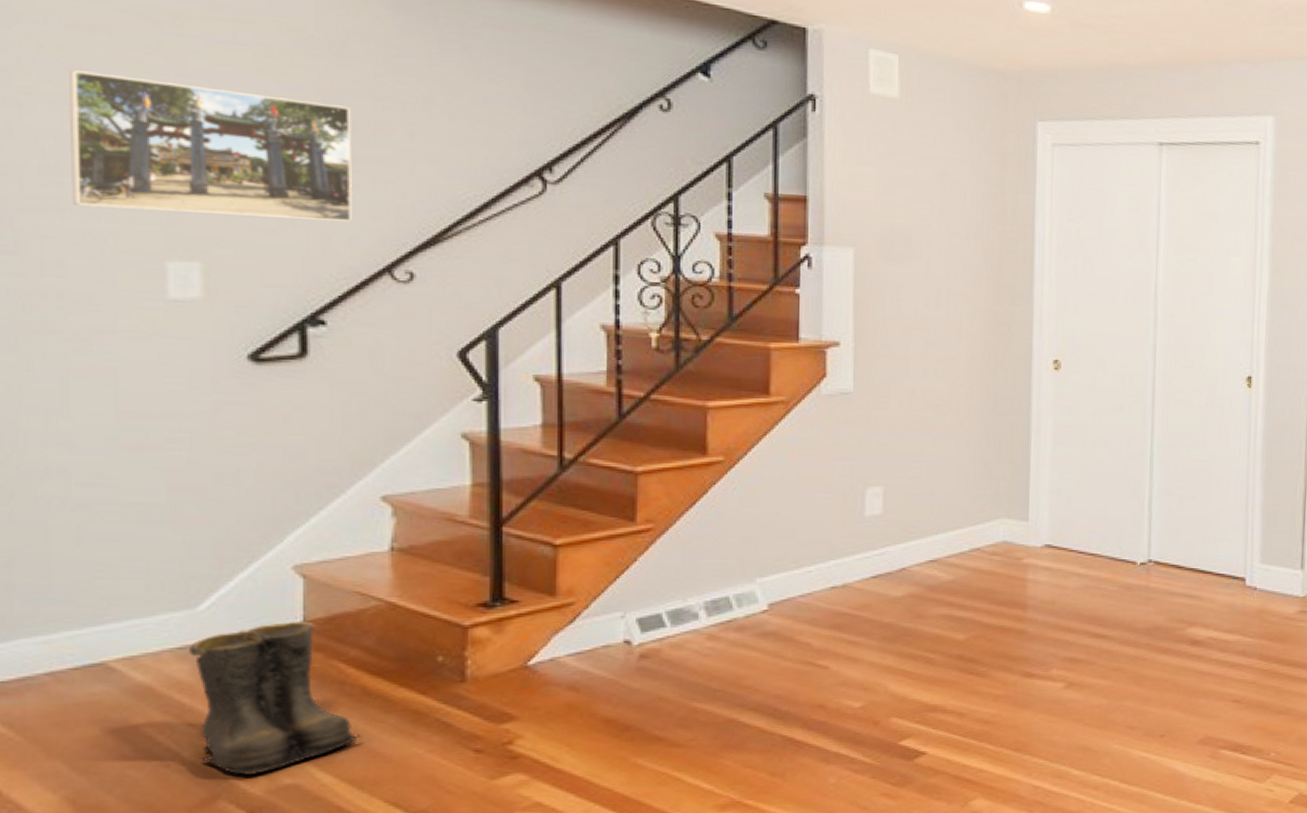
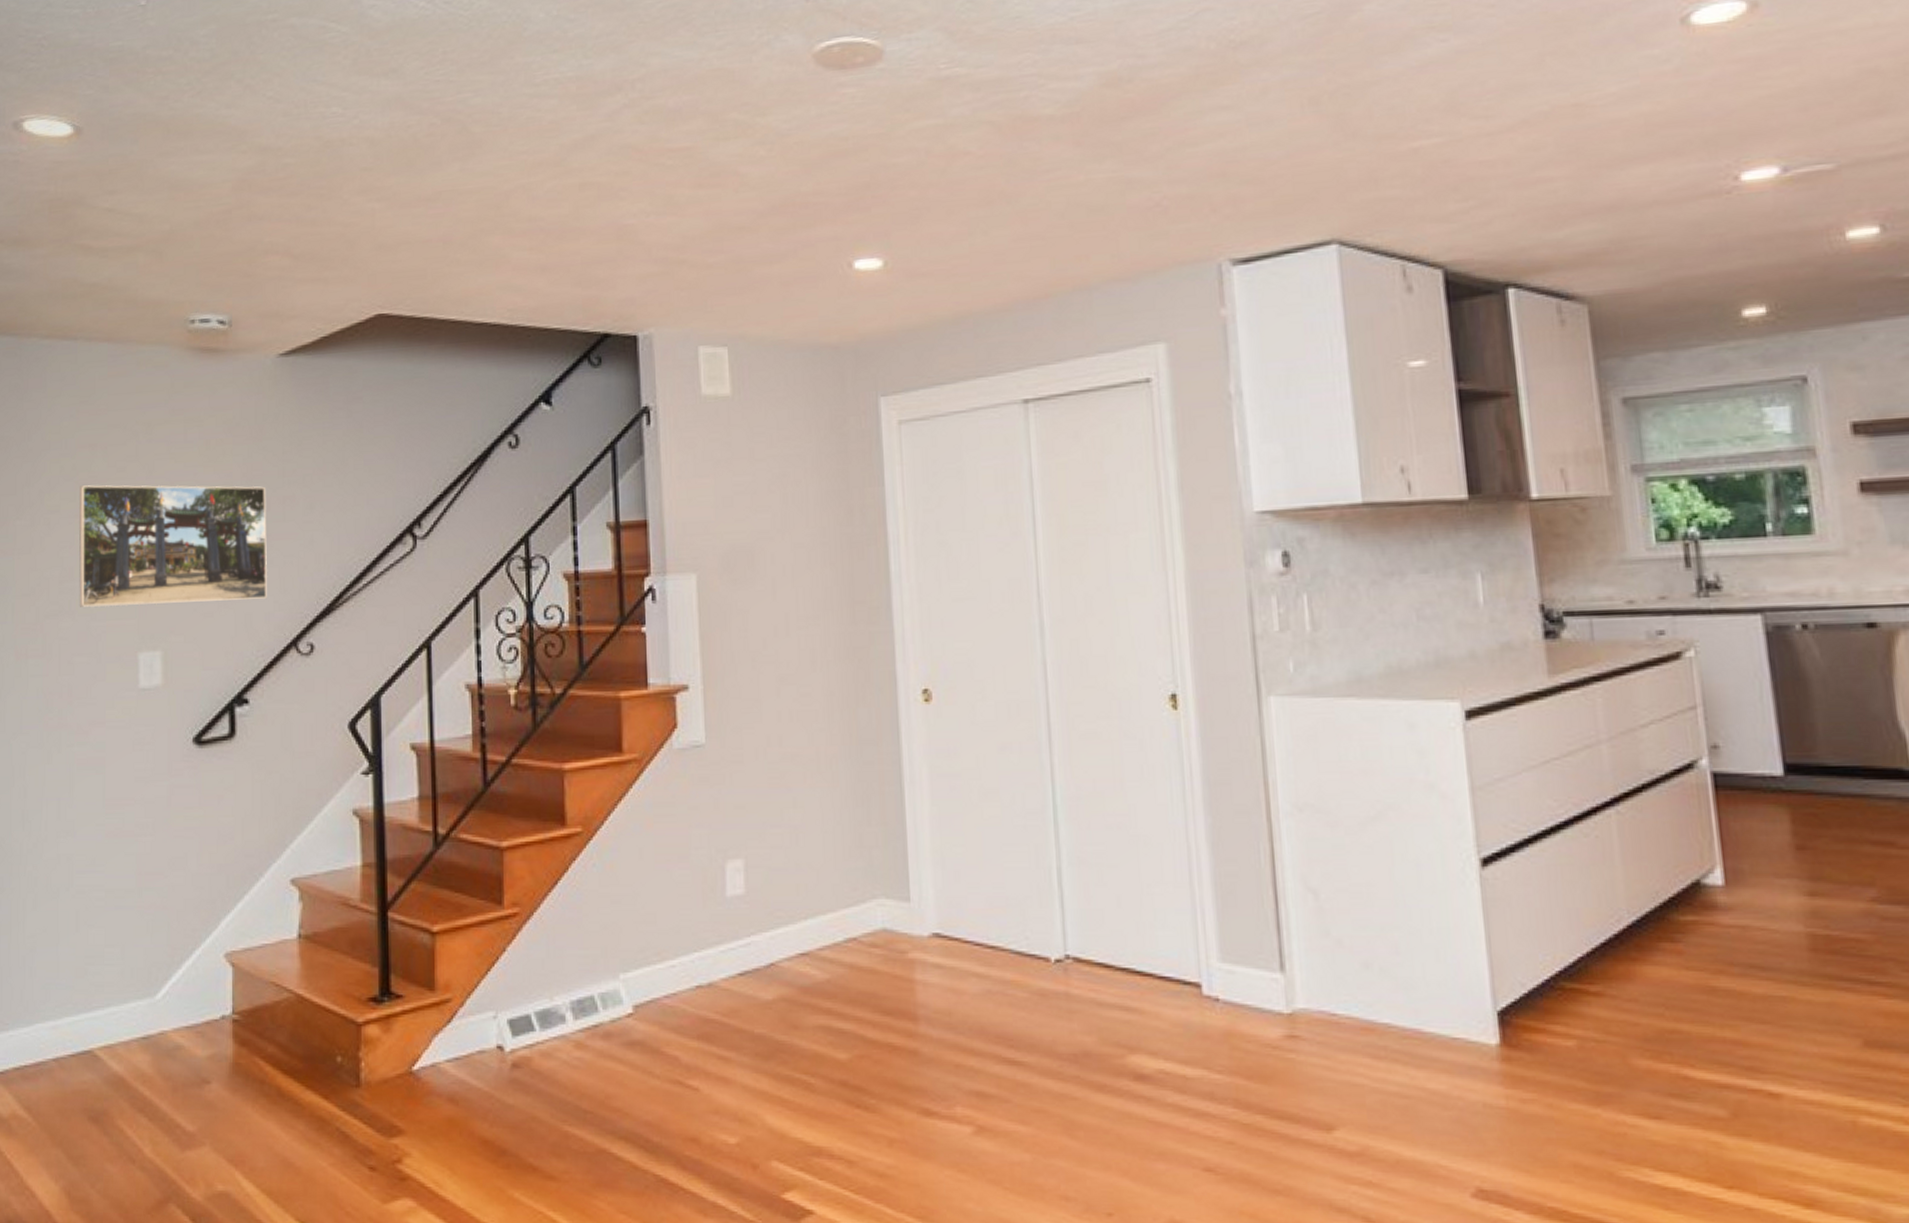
boots: present [189,621,361,775] -> none [150,1012,277,1178]

